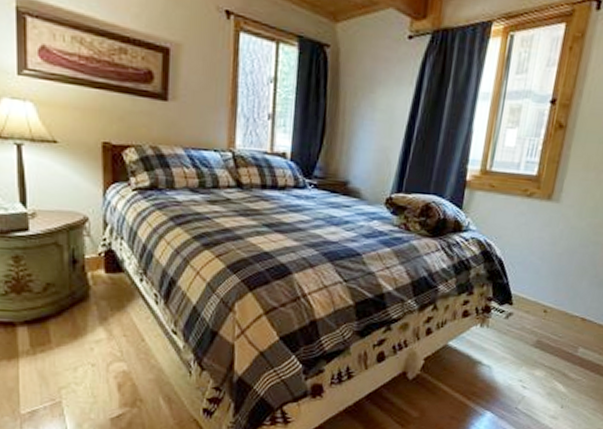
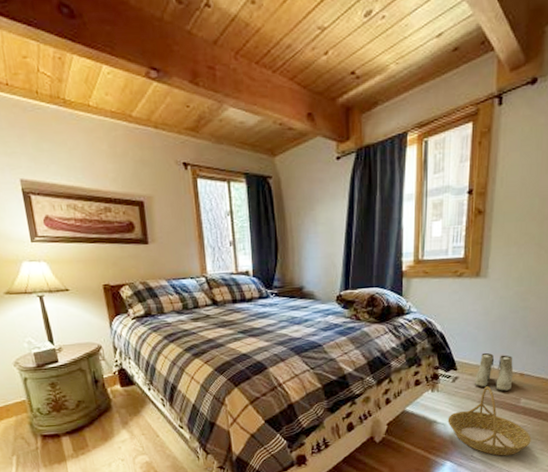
basket: none [494,328,585,412] -> present [447,386,531,456]
boots: none [530,288,576,336] -> present [475,352,514,391]

